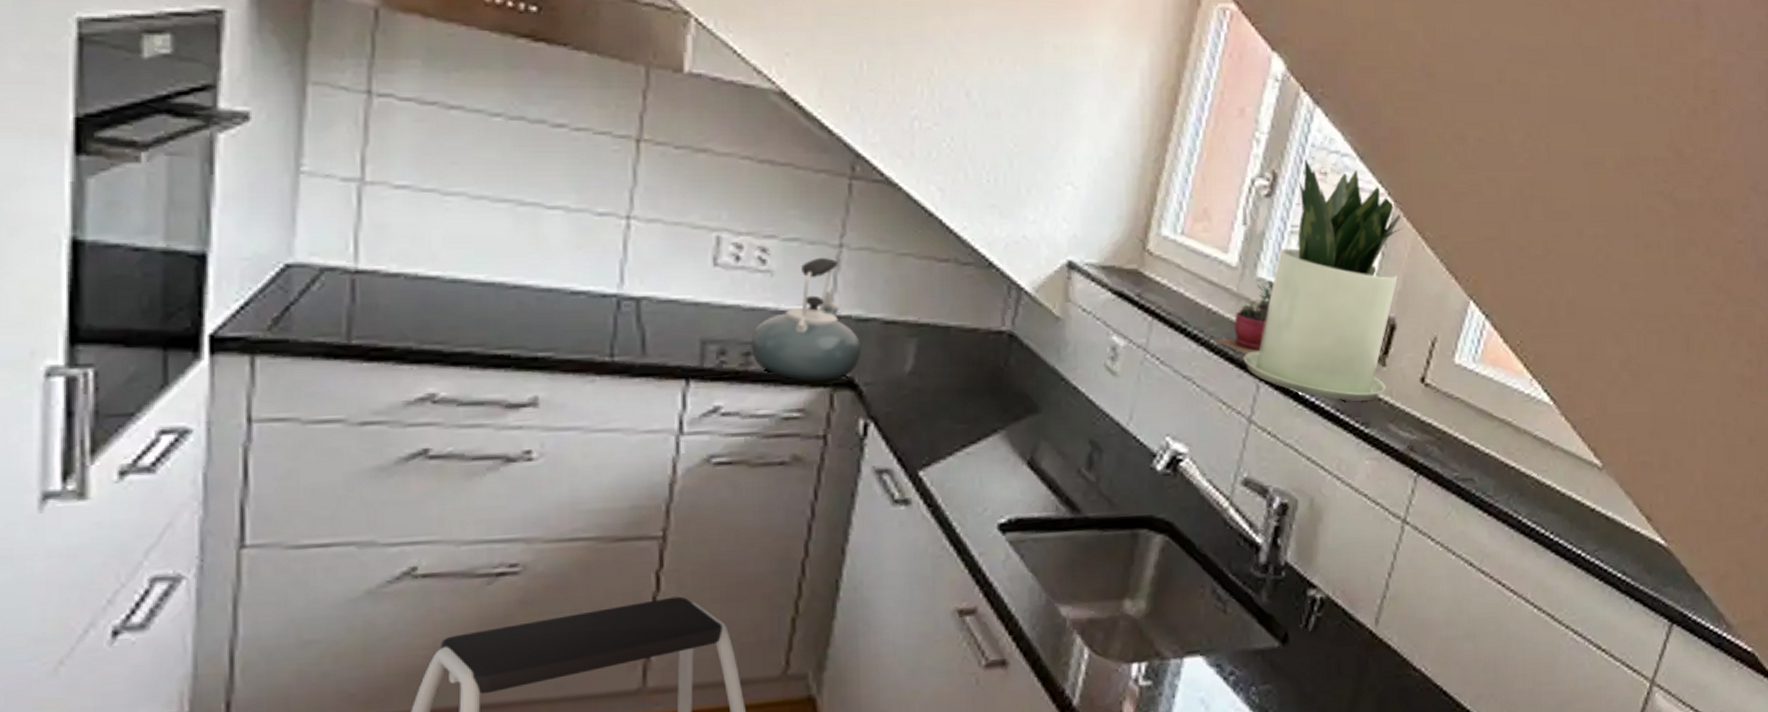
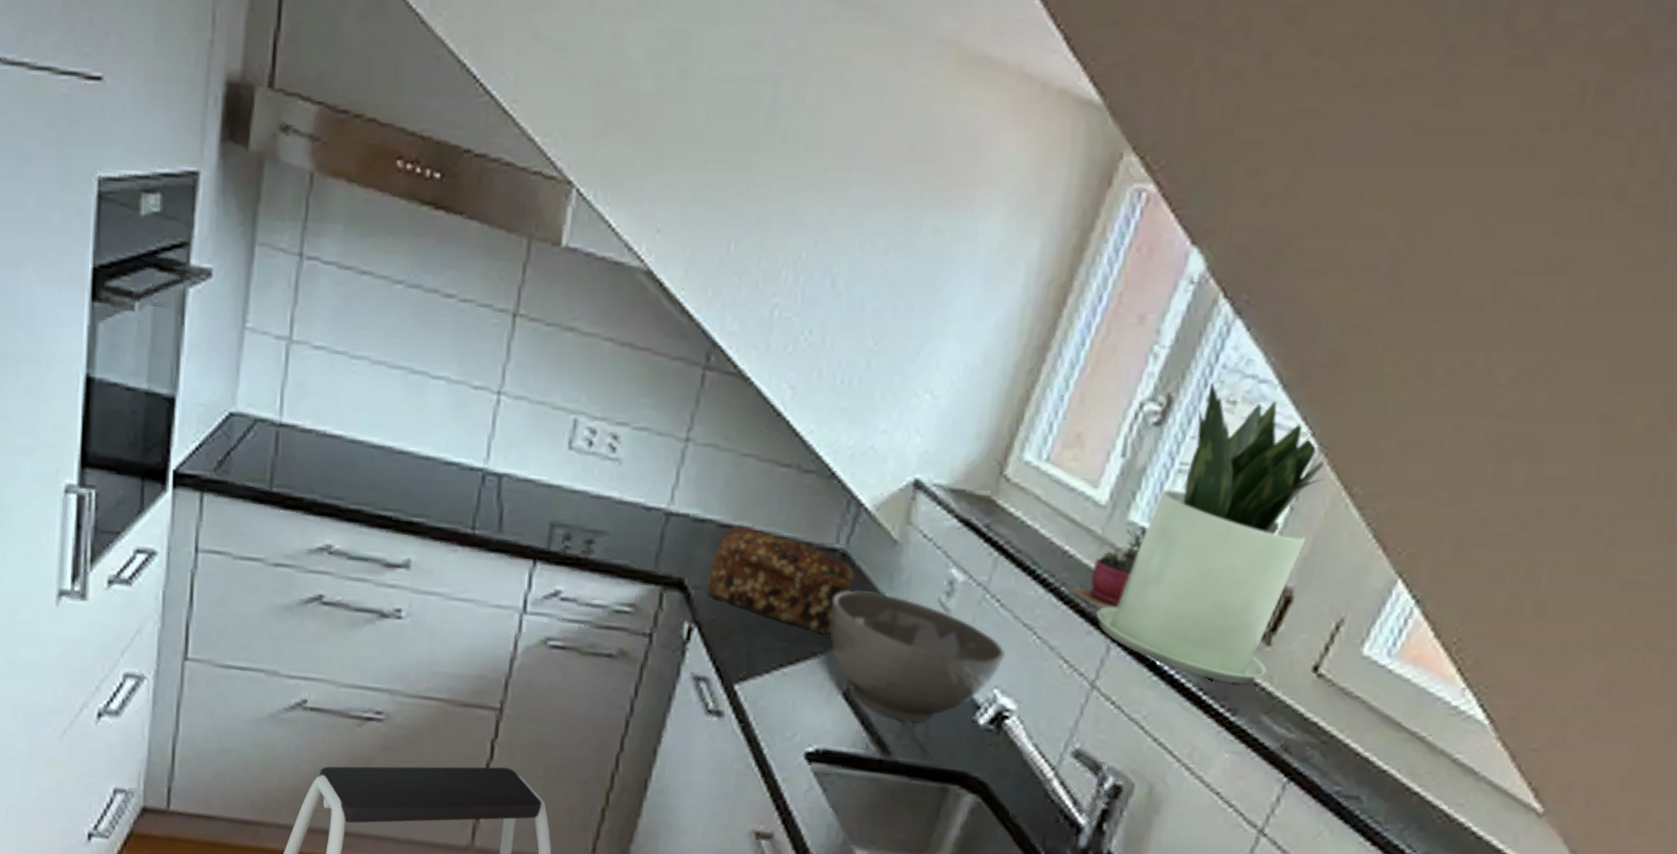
kettle: present [751,257,862,382] -> none [593,449,695,580]
bread loaf: none [878,321,1025,410] -> present [706,526,856,634]
bowl: none [1005,366,1171,479] -> present [829,590,1005,723]

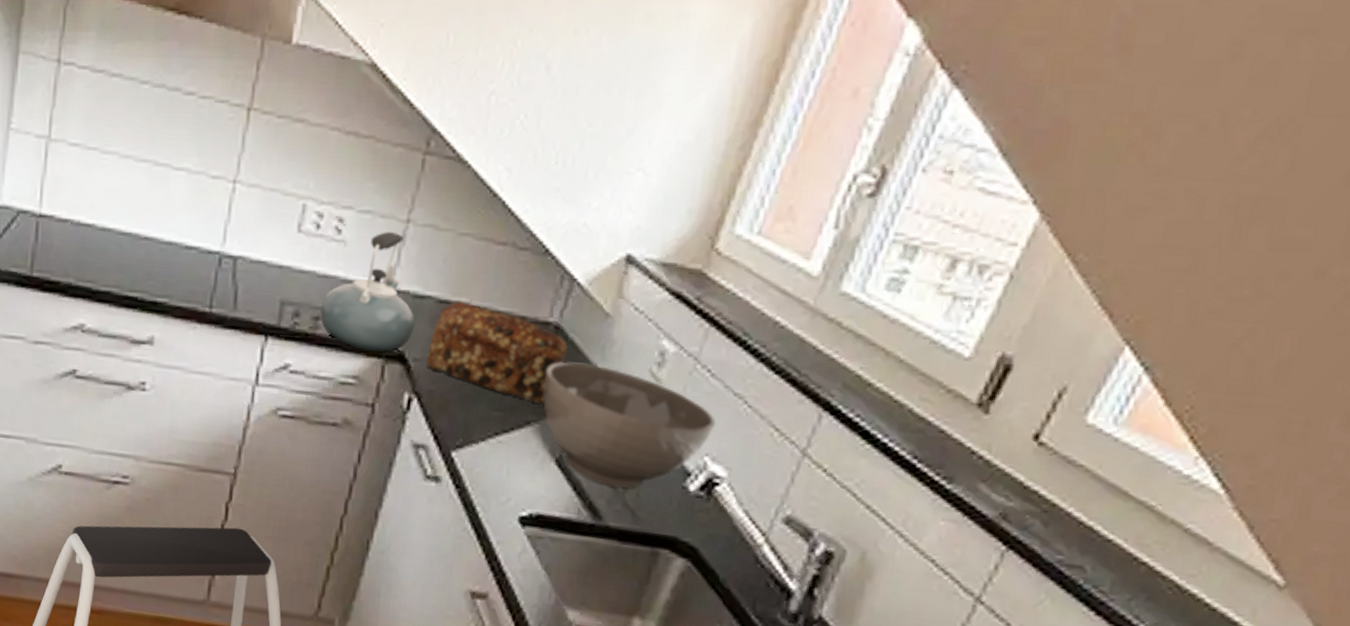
kettle: none [593,449,695,580] -> present [320,231,415,353]
succulent plant: present [1065,525,1147,609] -> none [776,296,861,378]
planter: present [1096,381,1325,684] -> none [808,152,1047,452]

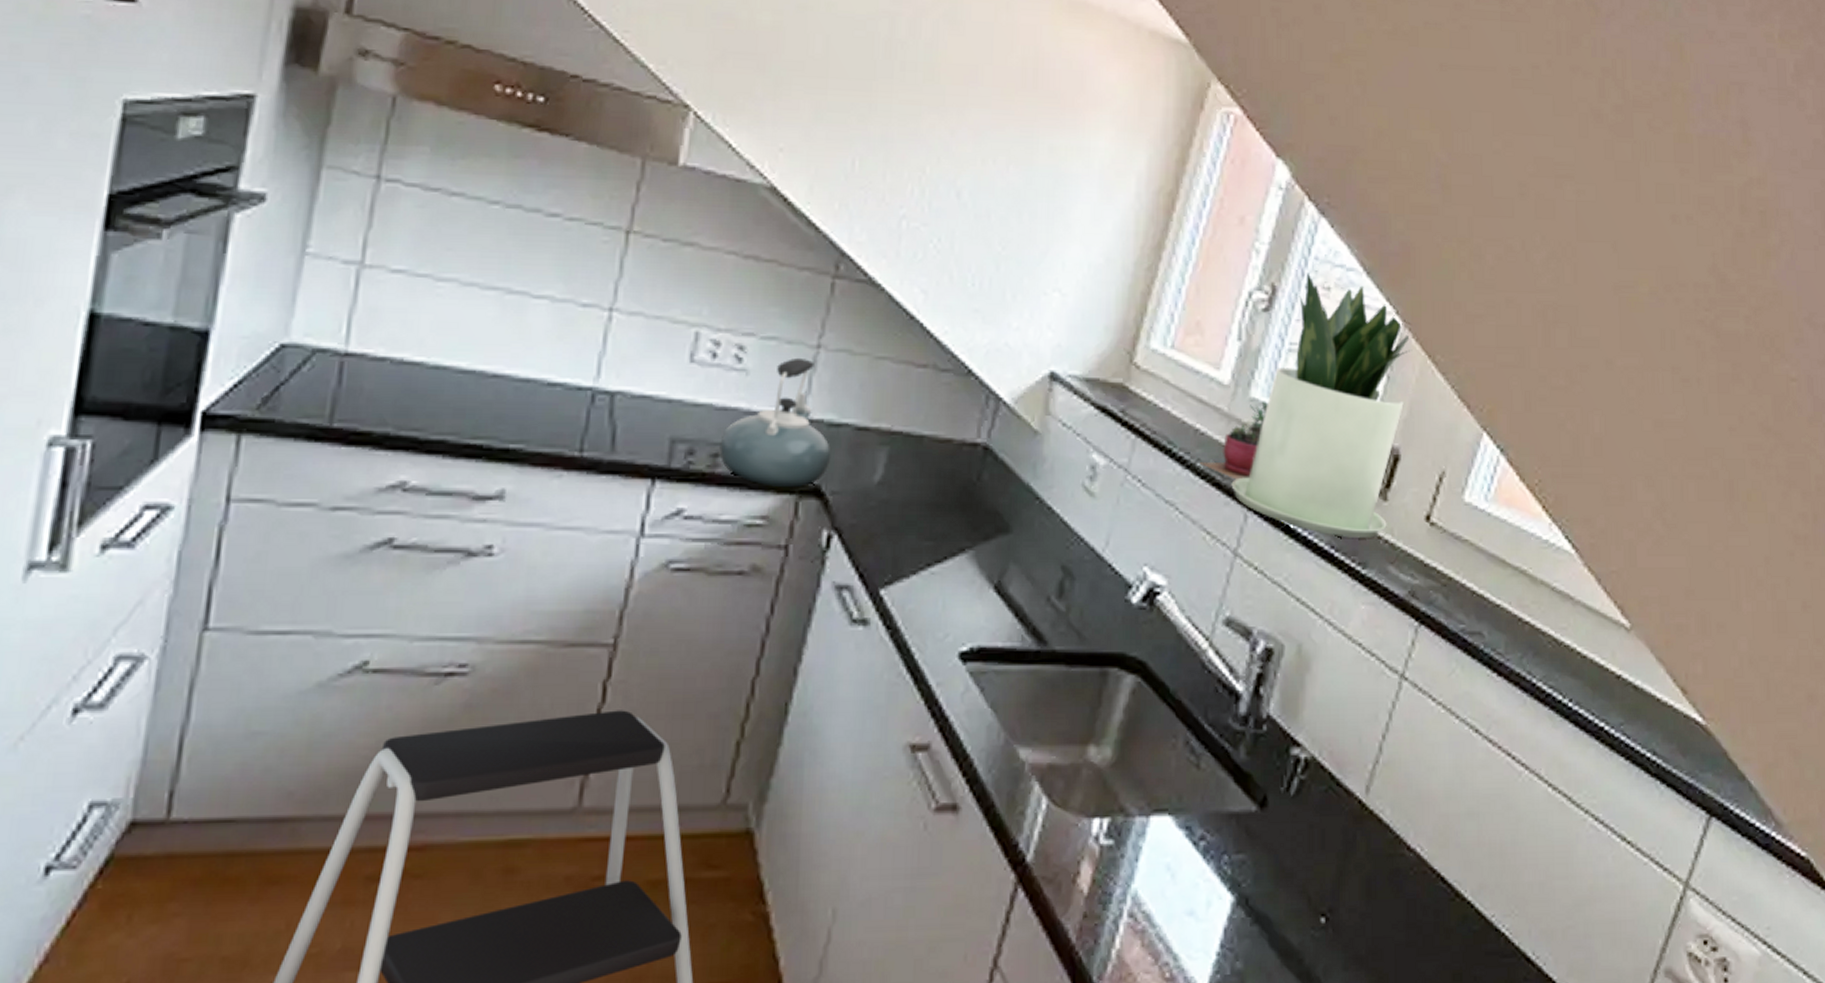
bread loaf: present [425,302,569,404] -> none [845,428,999,528]
bowl: present [542,362,716,489] -> none [975,482,1150,609]
succulent plant: none [776,296,861,378] -> present [1200,401,1268,480]
planter: none [808,152,1047,452] -> present [1231,271,1411,538]

